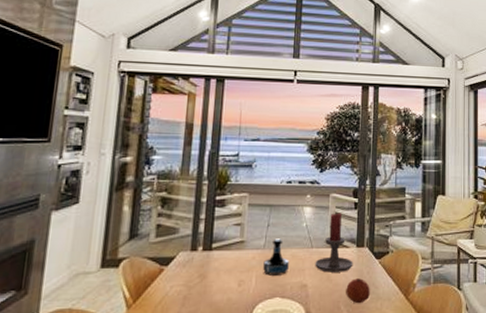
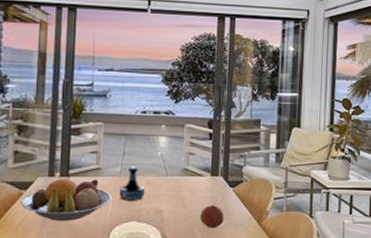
fruit bowl: none [161,249,255,299] -> present [21,175,112,221]
candle holder: present [315,213,353,273] -> none [170,143,208,199]

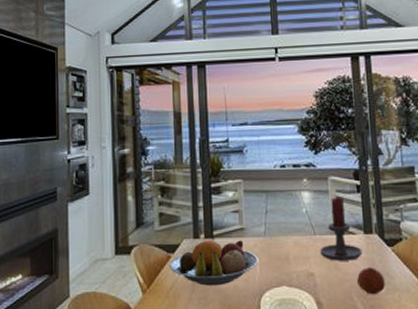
tequila bottle: present [119,166,145,201] -> none [266,225,293,263]
candle holder: none [170,143,208,199] -> present [320,197,363,261]

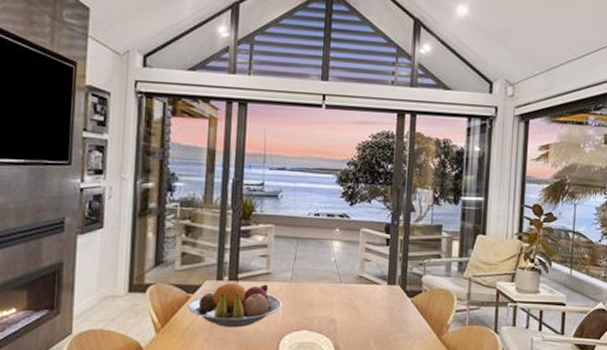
candle holder: present [320,197,363,261] -> none [344,248,384,309]
fruit: present [357,267,385,294] -> none [375,316,401,340]

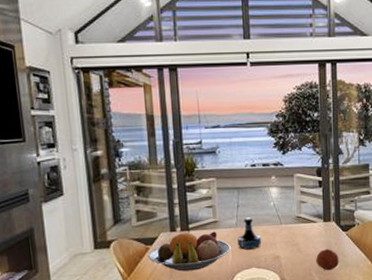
tequila bottle: none [290,272,317,309] -> present [237,217,261,250]
fruit: none [375,316,401,340] -> present [316,249,339,270]

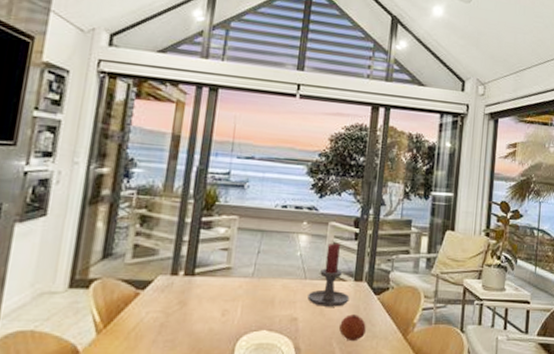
fruit bowl: present [148,229,231,272] -> none [136,274,241,328]
tequila bottle: present [237,217,261,250] -> none [250,267,279,307]
candle holder: none [285,191,322,245] -> present [307,243,350,307]

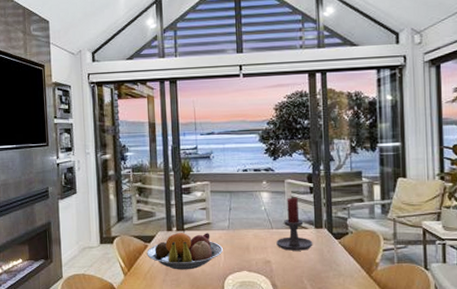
fruit bowl: none [136,274,241,328] -> present [147,229,223,270]
fruit: present [339,314,366,340] -> none [308,257,332,278]

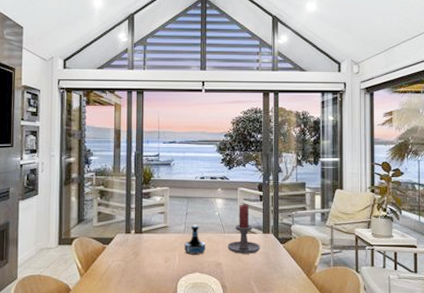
fruit bowl: present [147,229,223,270] -> none [104,232,178,272]
tequila bottle: none [229,220,252,252] -> present [184,225,205,255]

